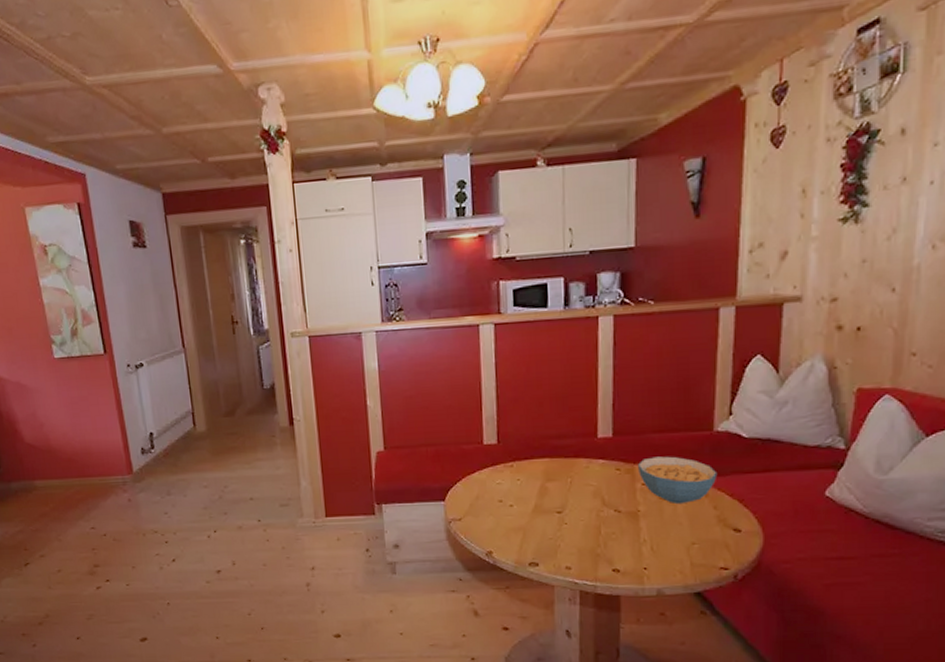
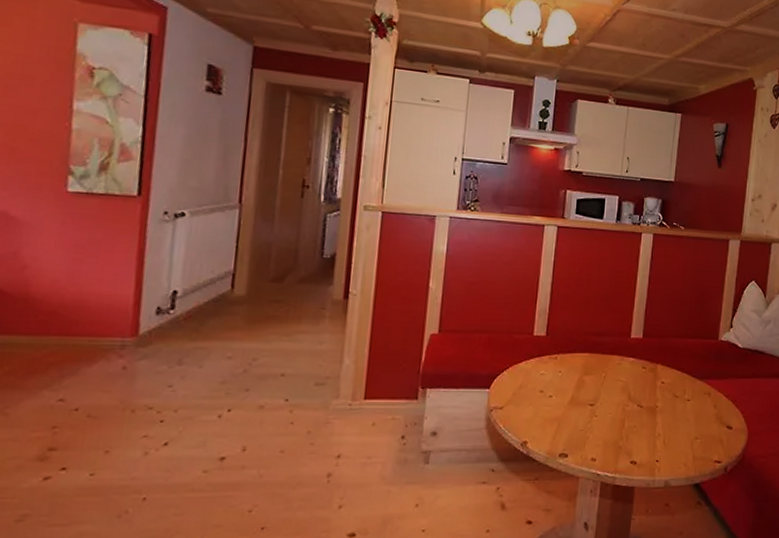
cereal bowl: present [638,456,718,505] -> none [660,358,719,402]

